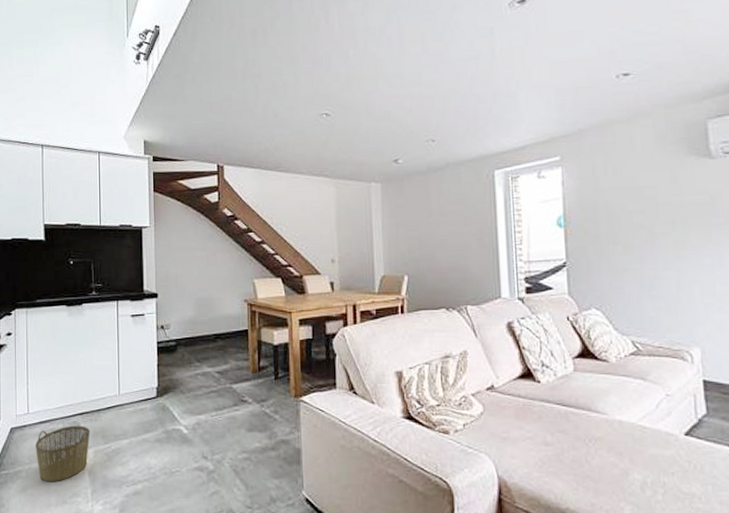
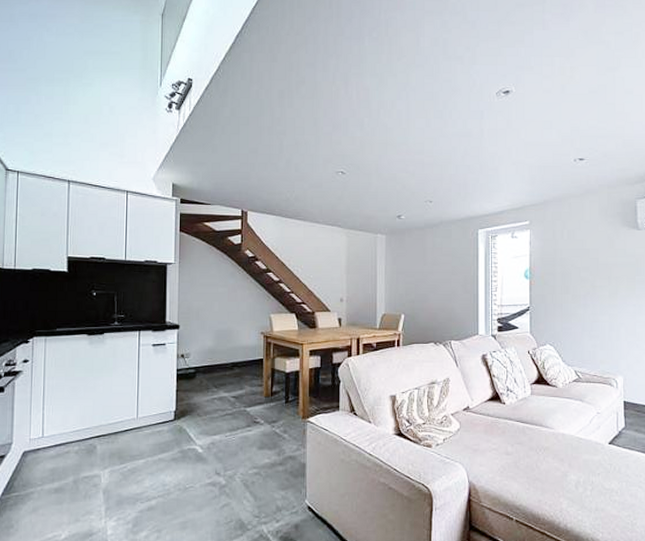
basket: present [35,425,91,482] -> none [49,448,107,502]

